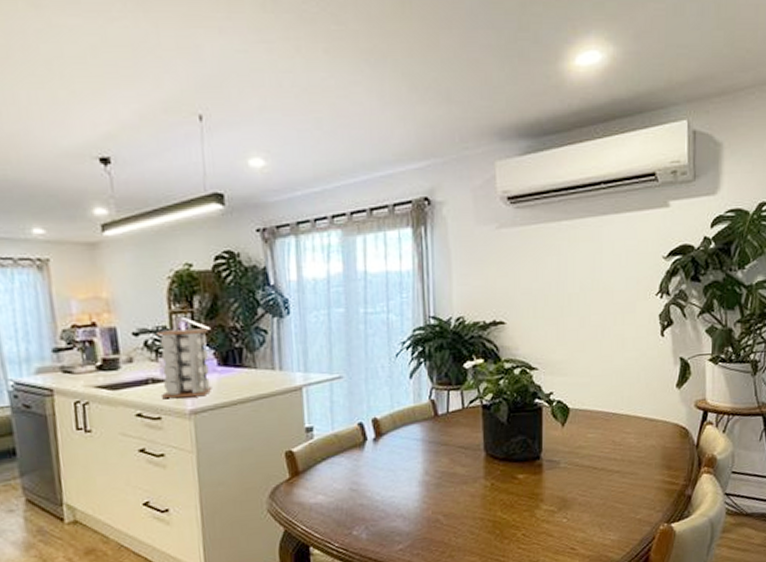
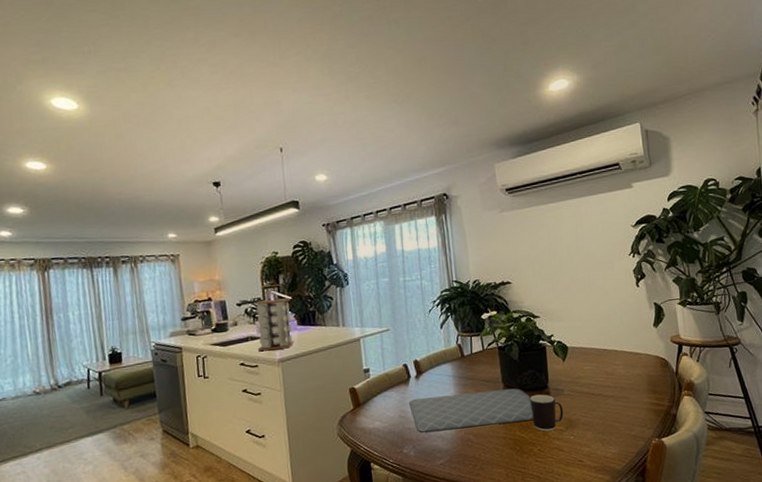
placemat: none [363,458,519,510] -> present [409,388,533,433]
mug: none [516,466,557,513] -> present [529,394,563,432]

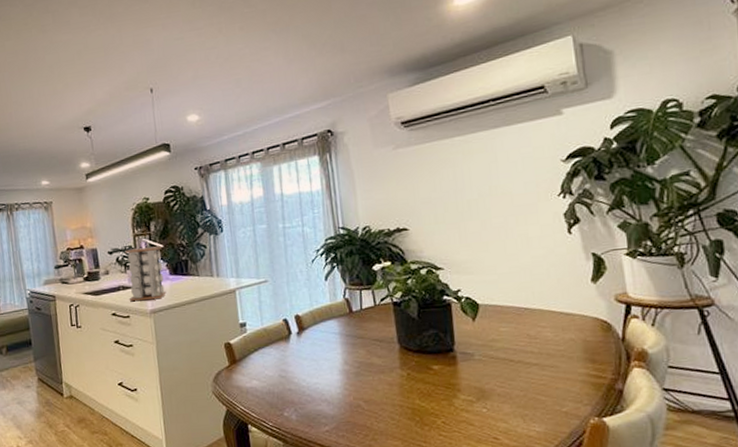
placemat: present [409,388,533,433] -> none [290,350,436,395]
mug: present [529,394,563,432] -> none [430,358,474,402]

